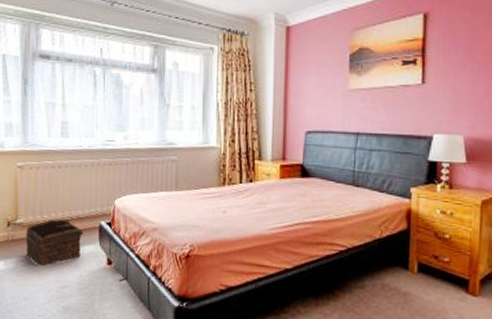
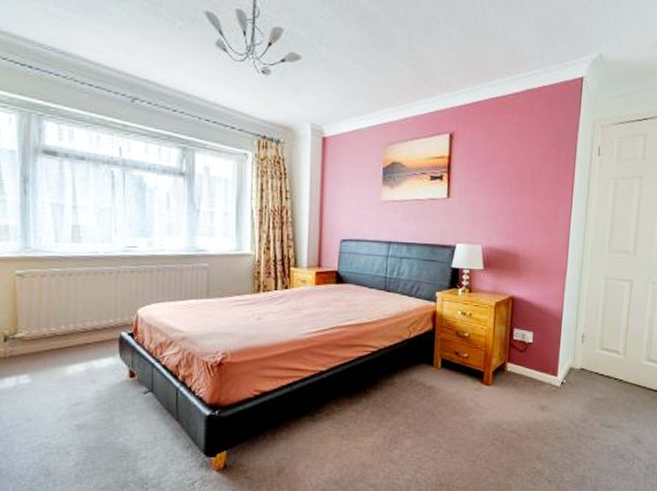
basket: present [26,219,83,267] -> none [28,331,101,384]

